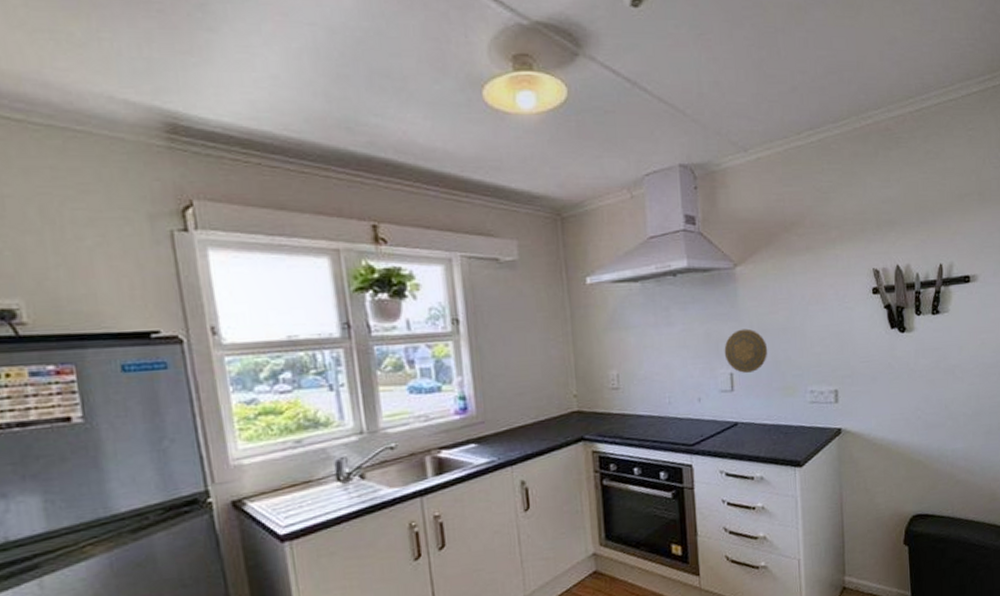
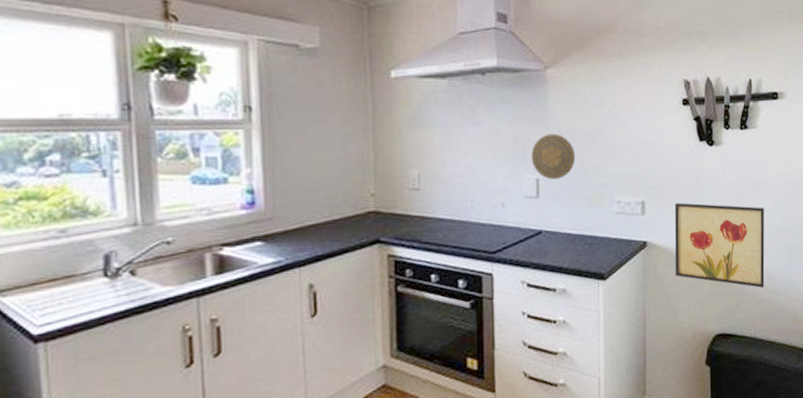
wall art: none [868,389,961,470] -> present [674,203,765,289]

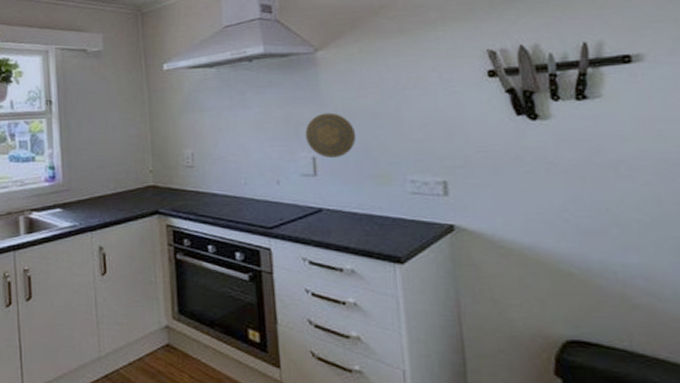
wall art: present [674,203,765,289] -> none [489,183,640,291]

